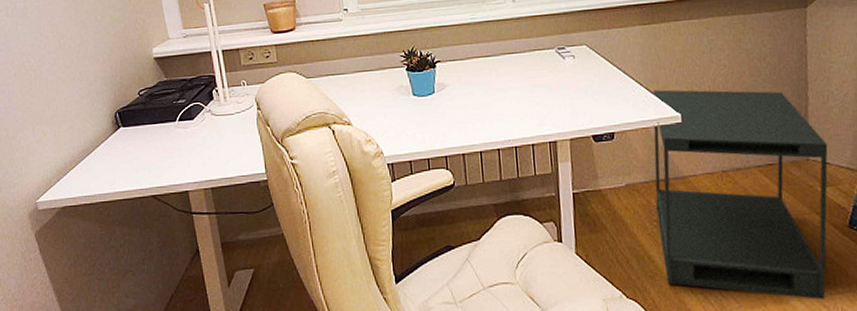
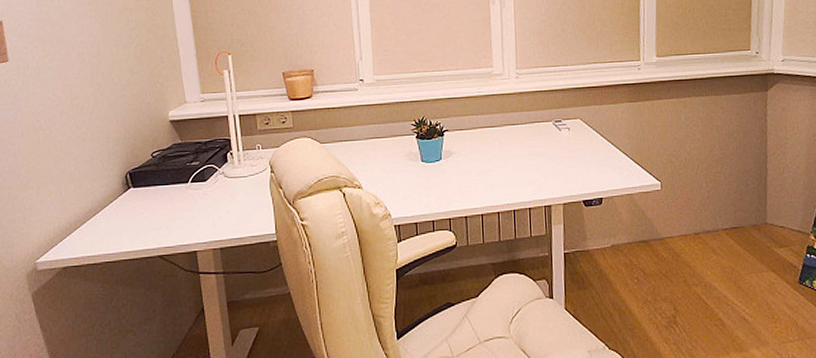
side table: present [653,89,828,299] -> none [636,160,783,348]

